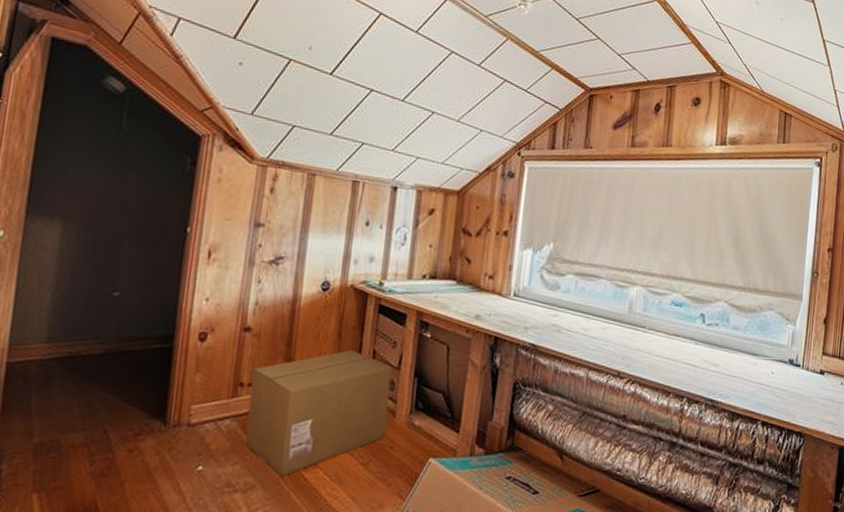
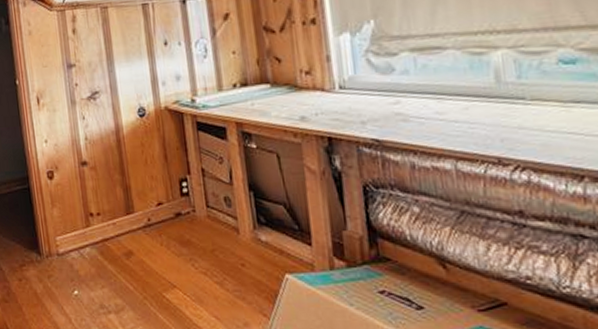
box: present [245,350,392,476] -> none [97,171,234,298]

